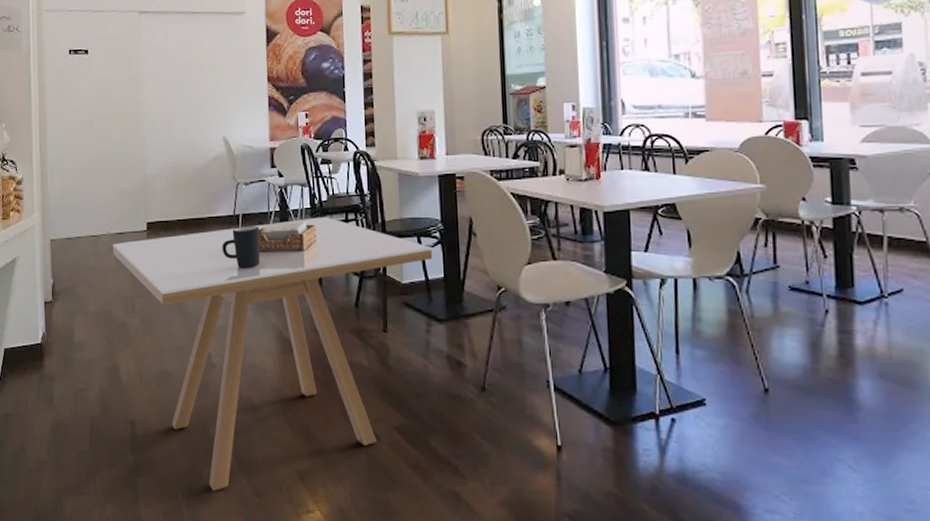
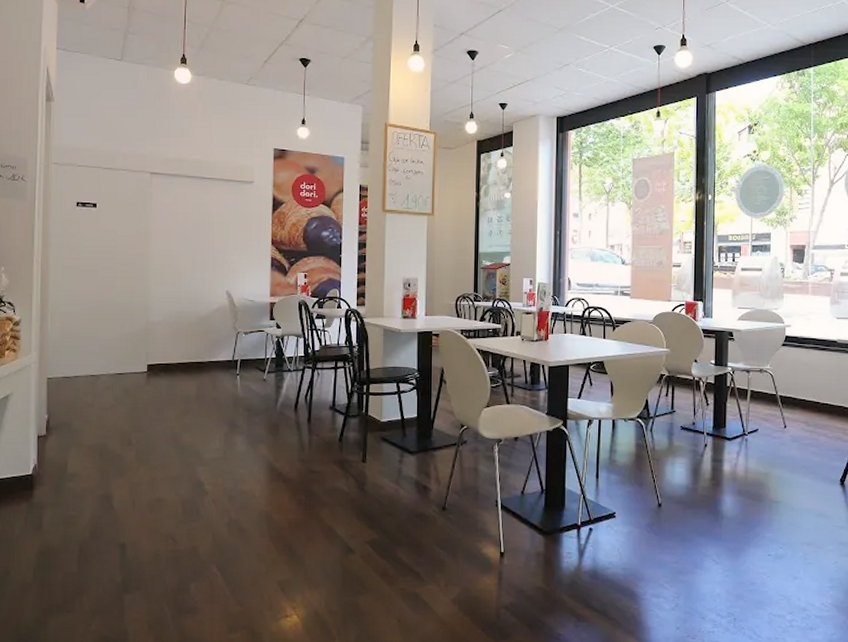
dining table: present [113,217,433,491] -> none [112,364,409,603]
mug: present [222,226,261,268] -> none [220,370,256,407]
napkin holder: present [258,220,318,252] -> none [254,366,309,394]

